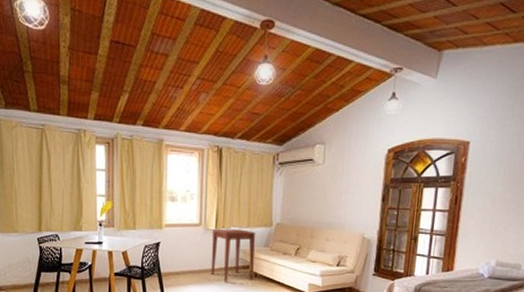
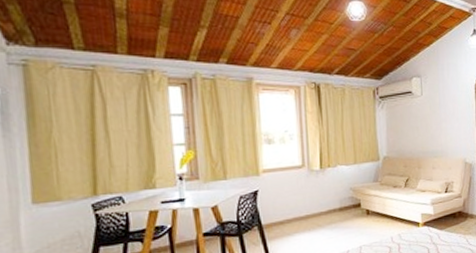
side table: present [211,228,256,282] -> none [318,166,366,225]

